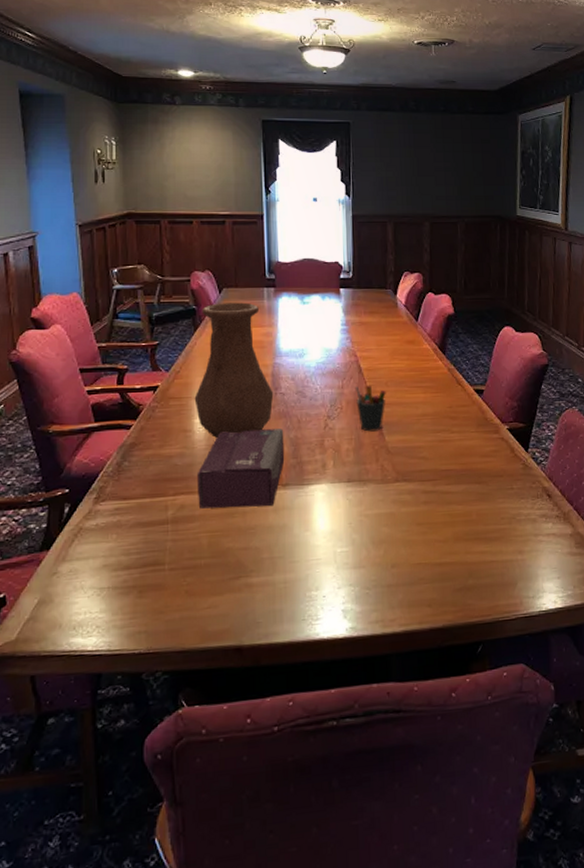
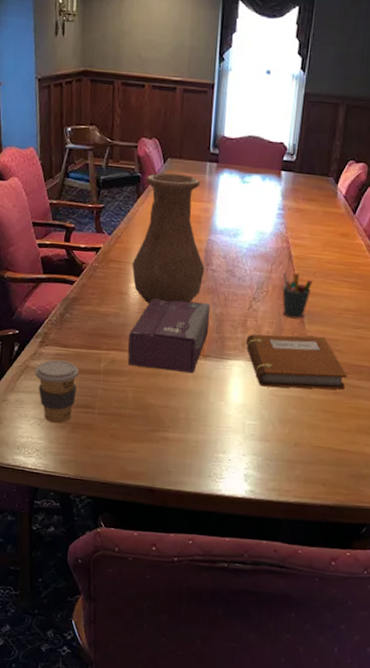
coffee cup: none [90,514,142,590] -> present [34,359,79,423]
notebook: none [325,446,436,508] -> present [245,334,347,390]

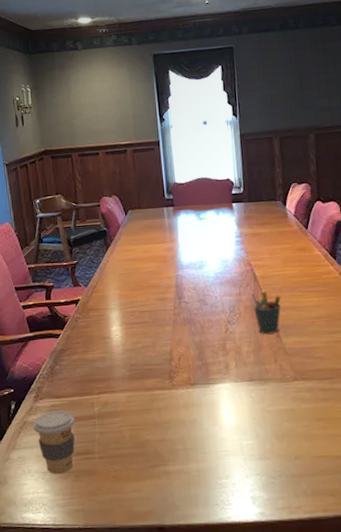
tissue box: present [127,298,211,373] -> none [116,334,192,406]
vase: present [132,173,205,303] -> none [110,222,178,343]
notebook: present [245,334,347,390] -> none [228,347,334,405]

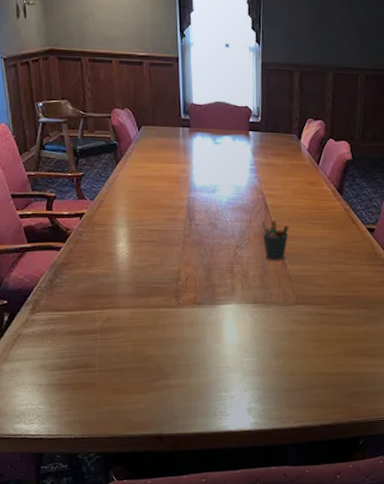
coffee cup: present [32,410,75,474] -> none [27,324,74,386]

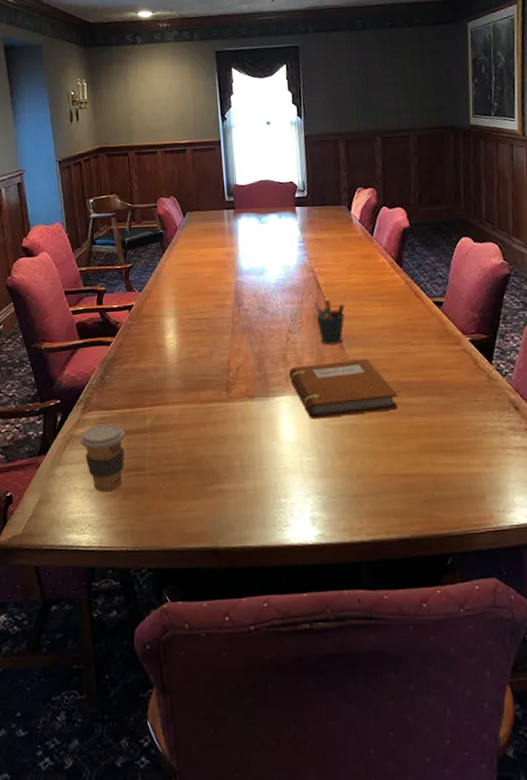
coffee cup: none [27,324,74,386] -> present [79,423,125,492]
notebook: none [234,274,330,325] -> present [288,358,399,419]

